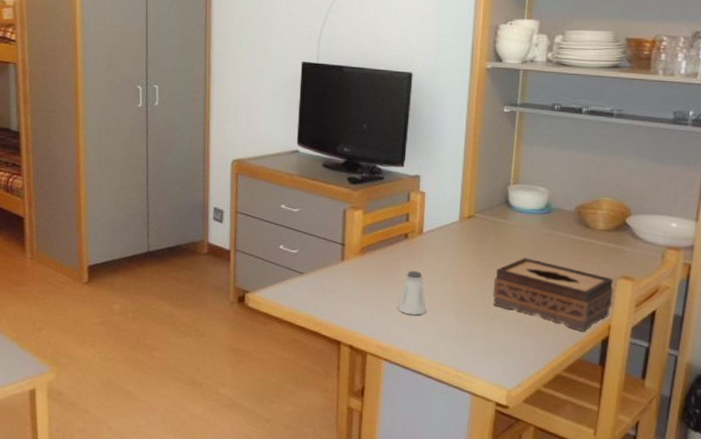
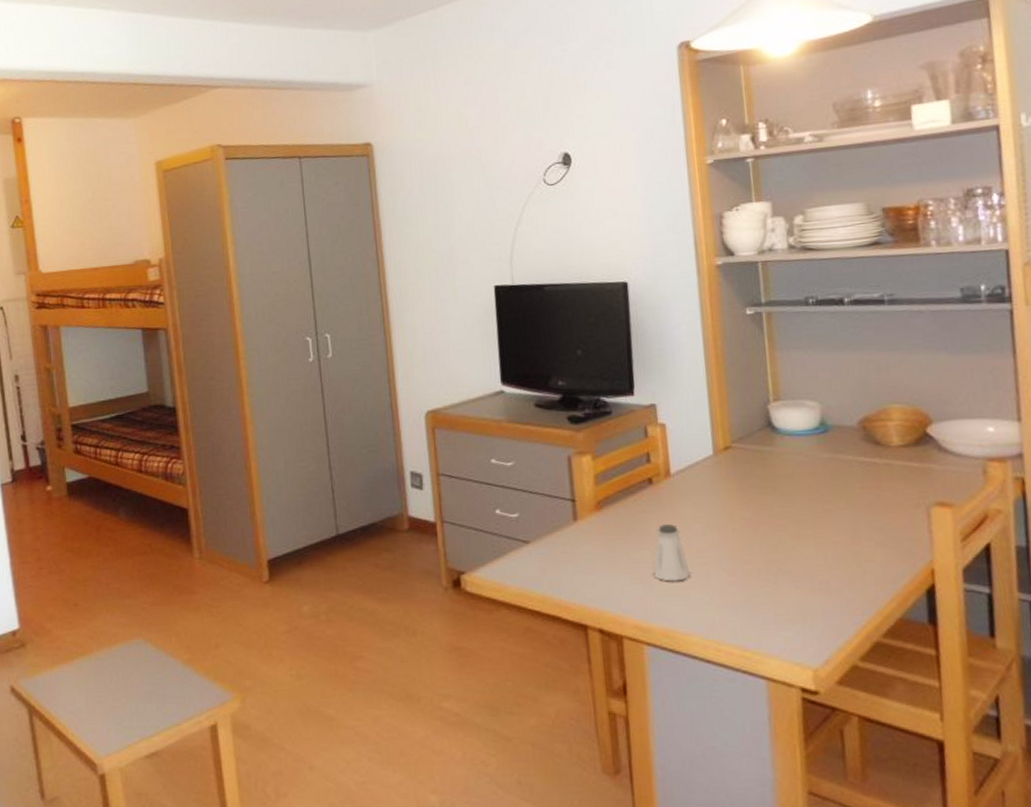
tissue box: present [493,258,614,331] -> none [770,492,930,581]

